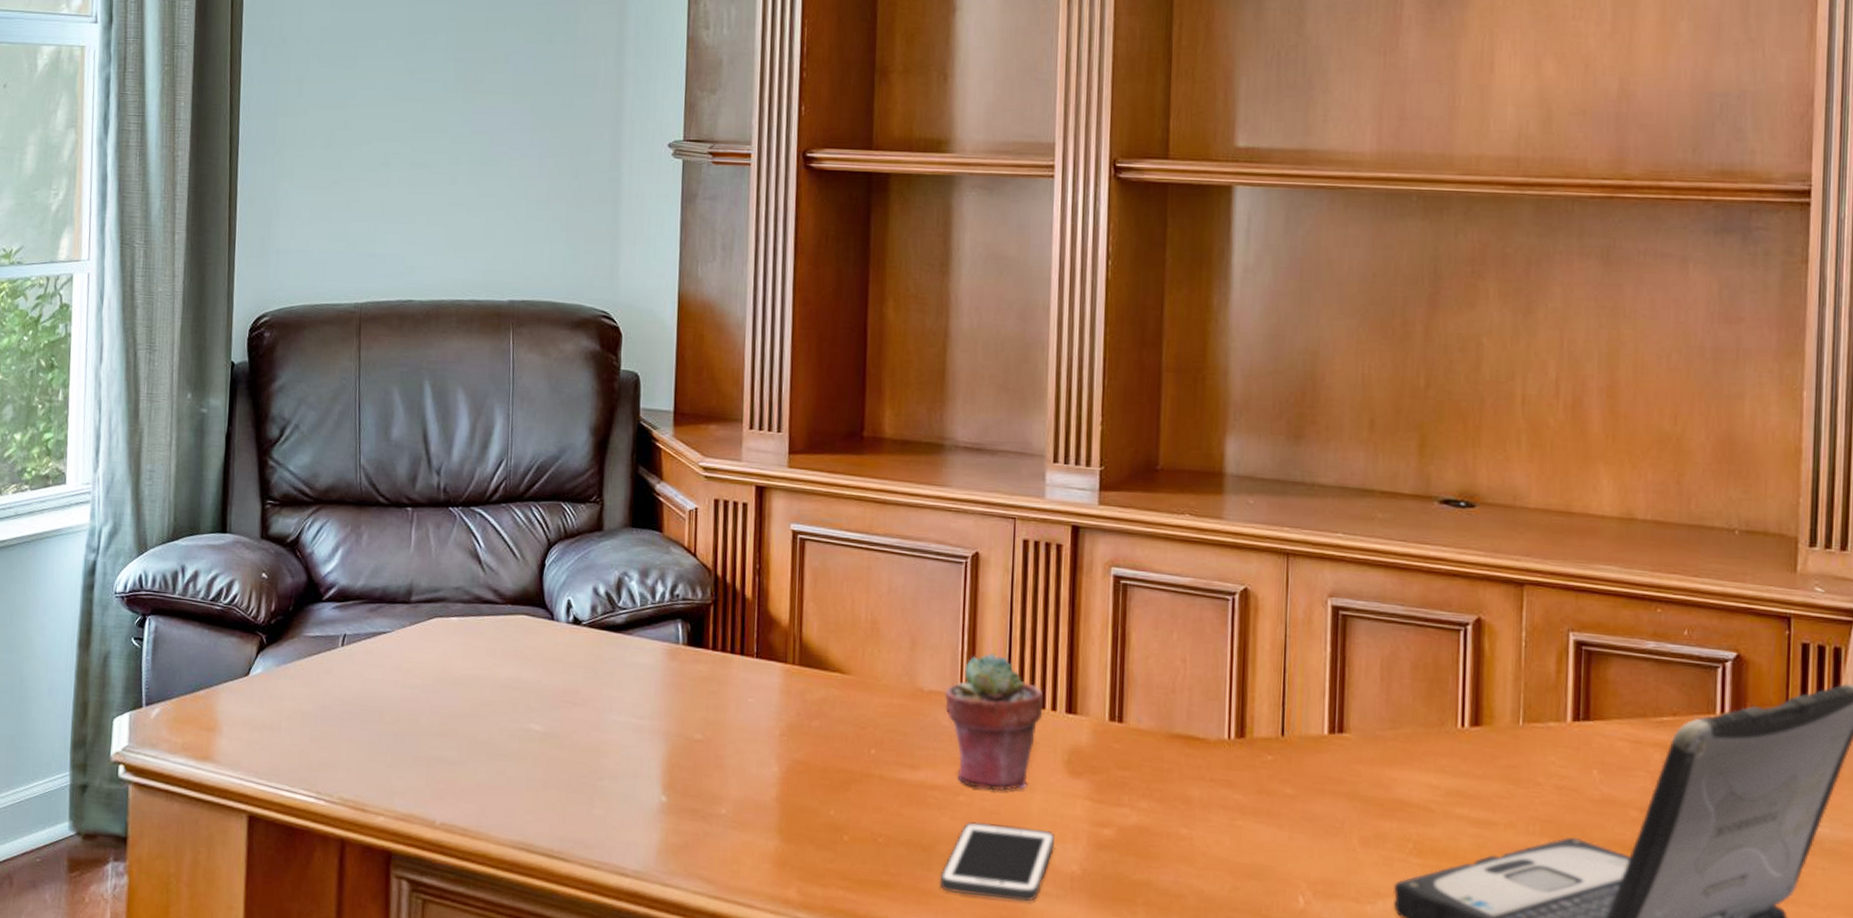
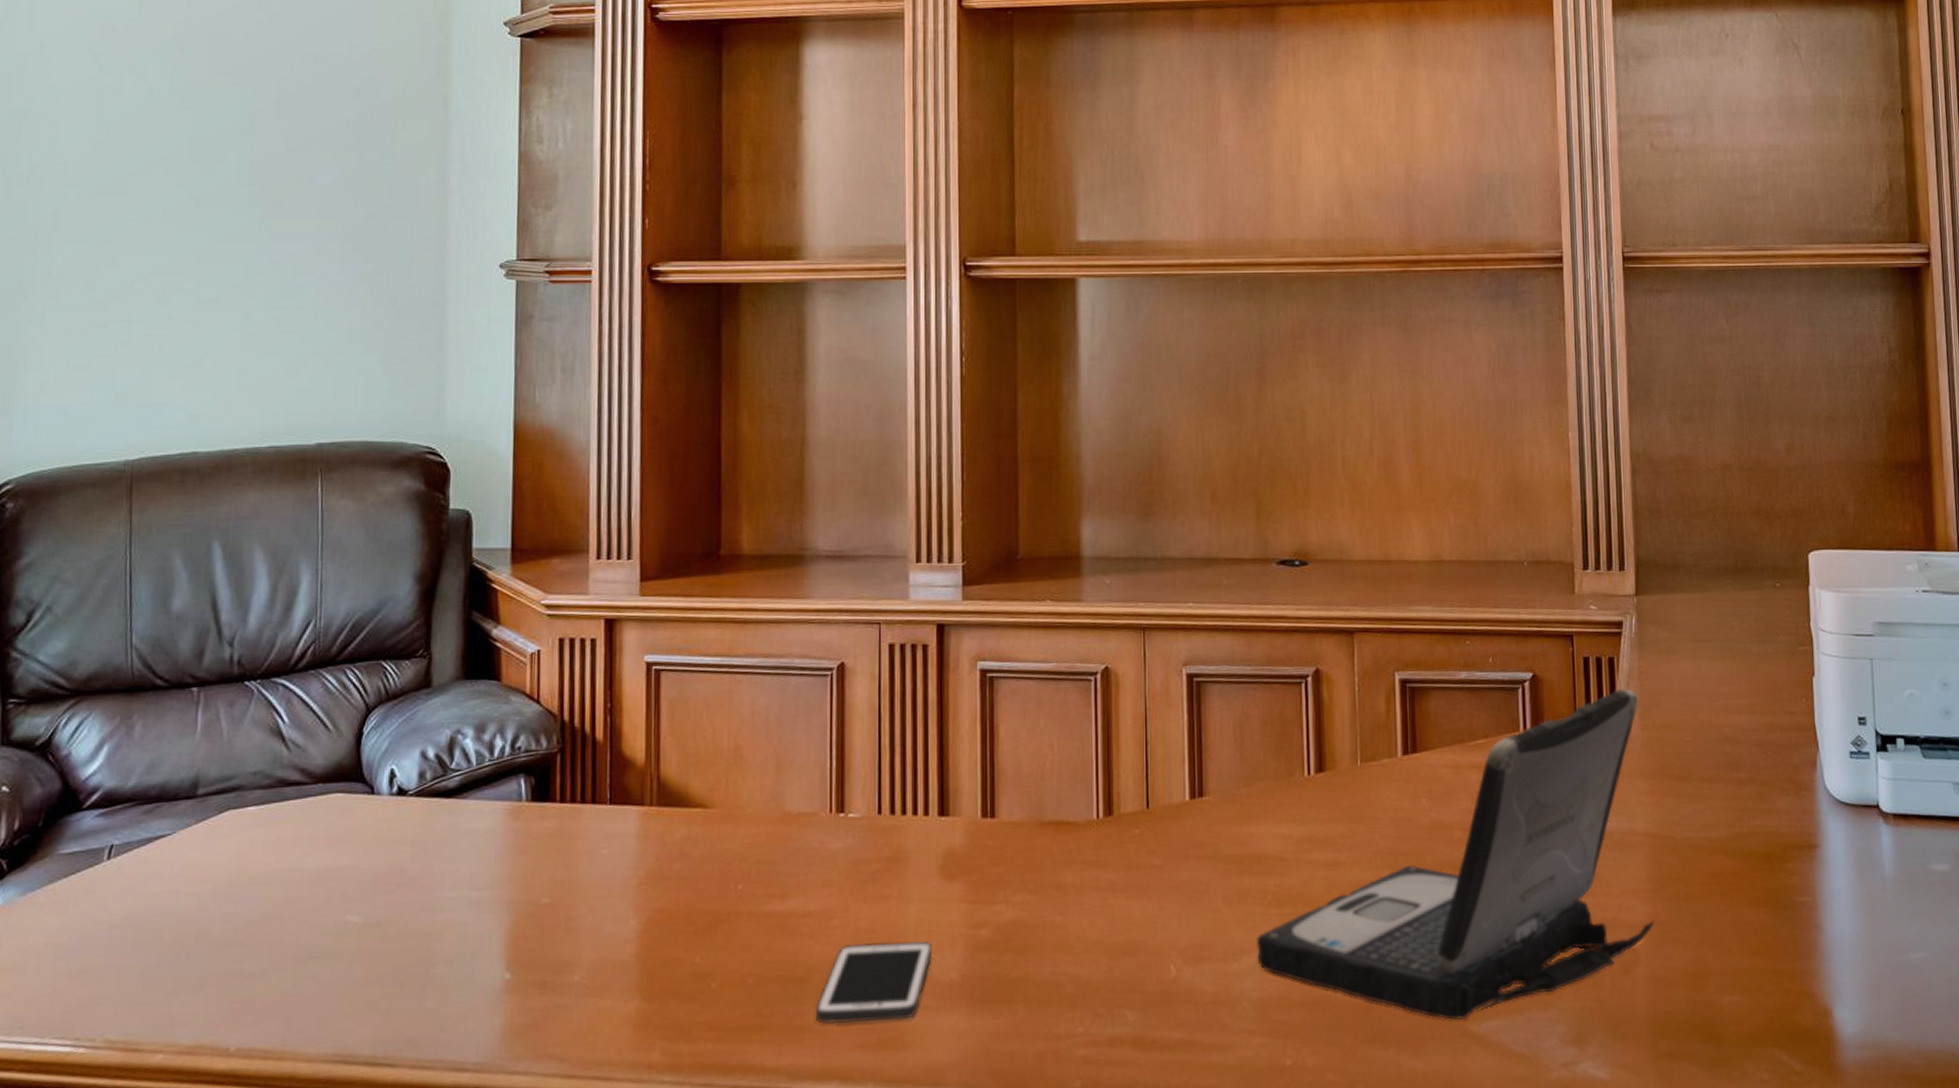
potted succulent: present [944,653,1044,791] -> none [813,765,916,909]

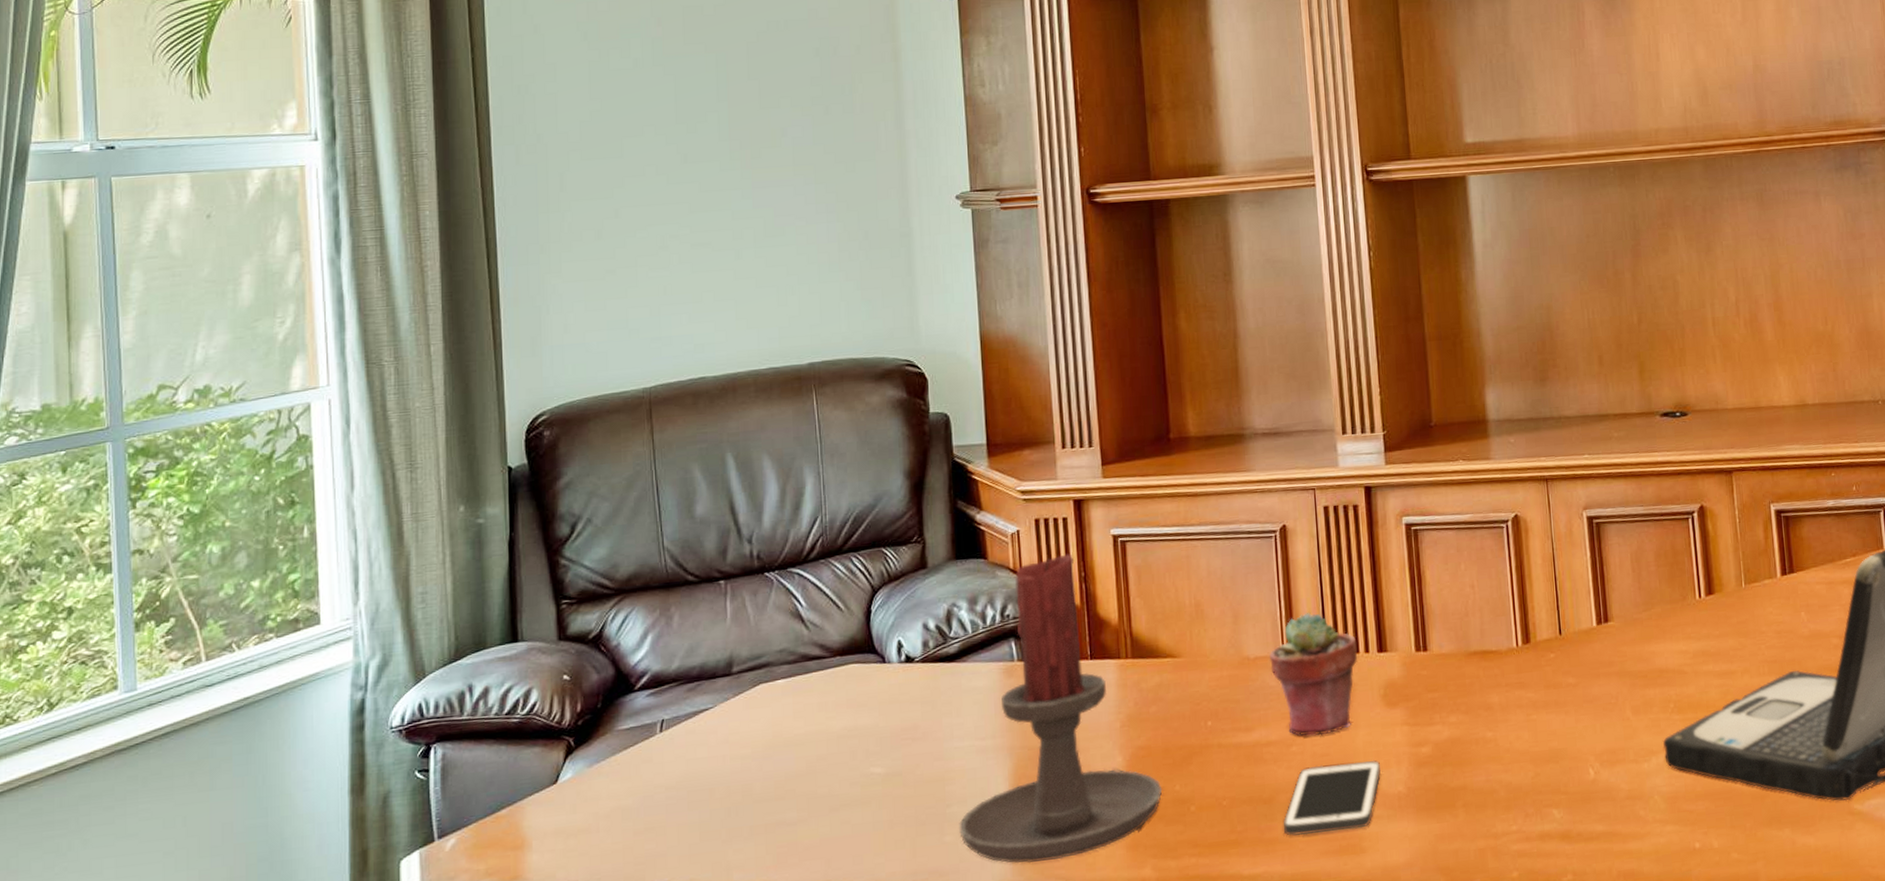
candle holder: none [442,680,680,1039] -> present [959,554,1163,864]
potted succulent: none [813,765,916,909] -> present [1269,612,1358,737]

